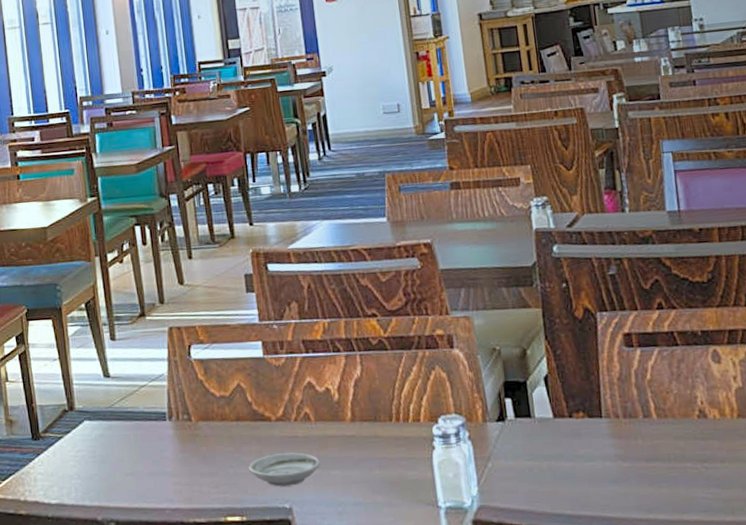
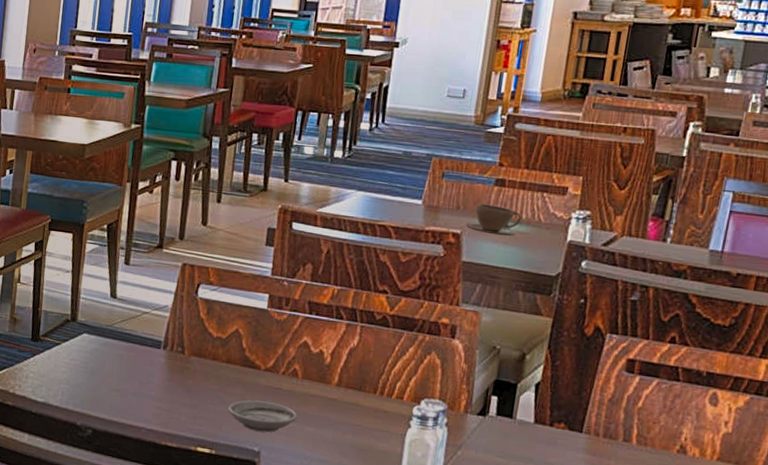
teacup: none [435,208,485,238] -> present [467,203,522,236]

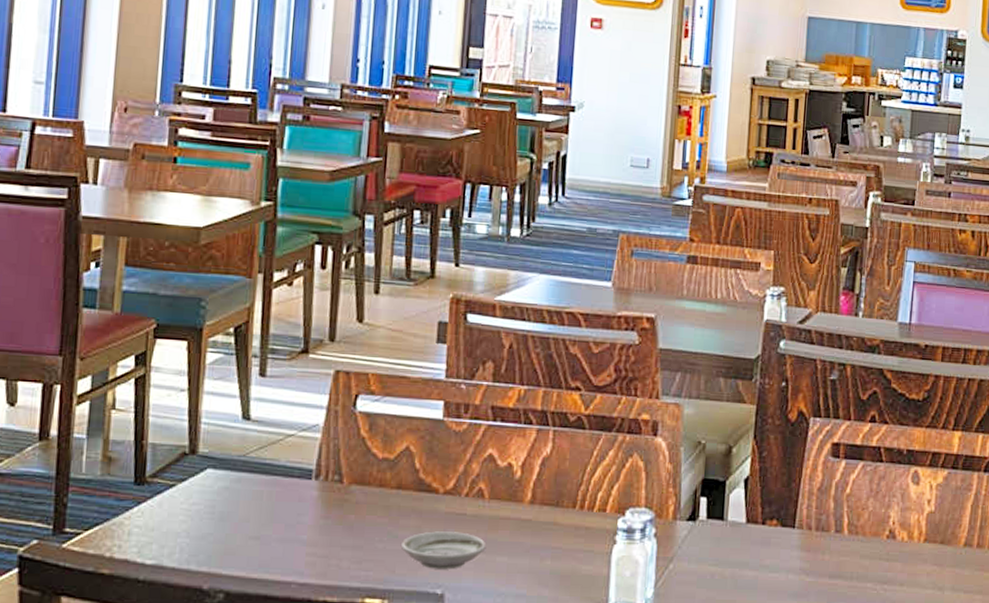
teacup: present [467,203,522,236] -> none [661,283,717,318]

